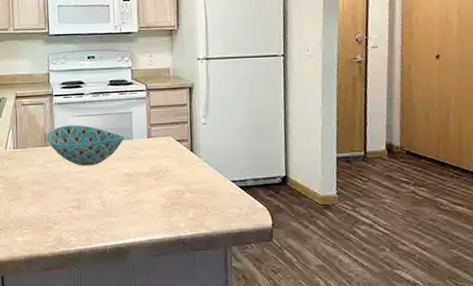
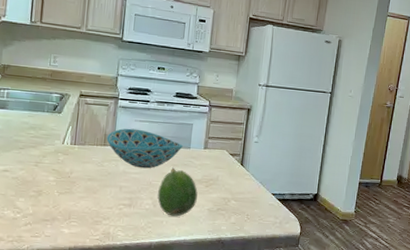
fruit: none [105,162,148,216] -> present [157,167,198,217]

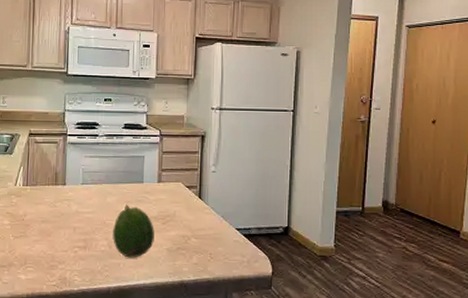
bowl: present [106,128,183,169] -> none [57,165,135,207]

